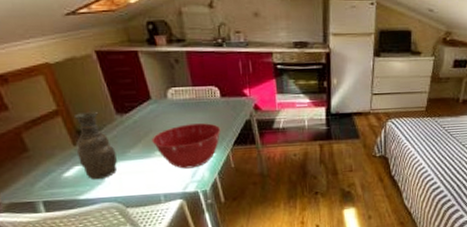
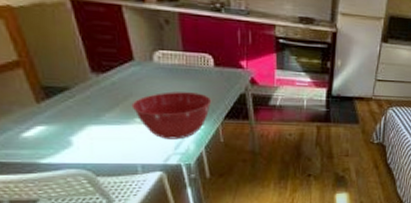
vase: present [74,111,117,179] -> none [39,66,89,142]

